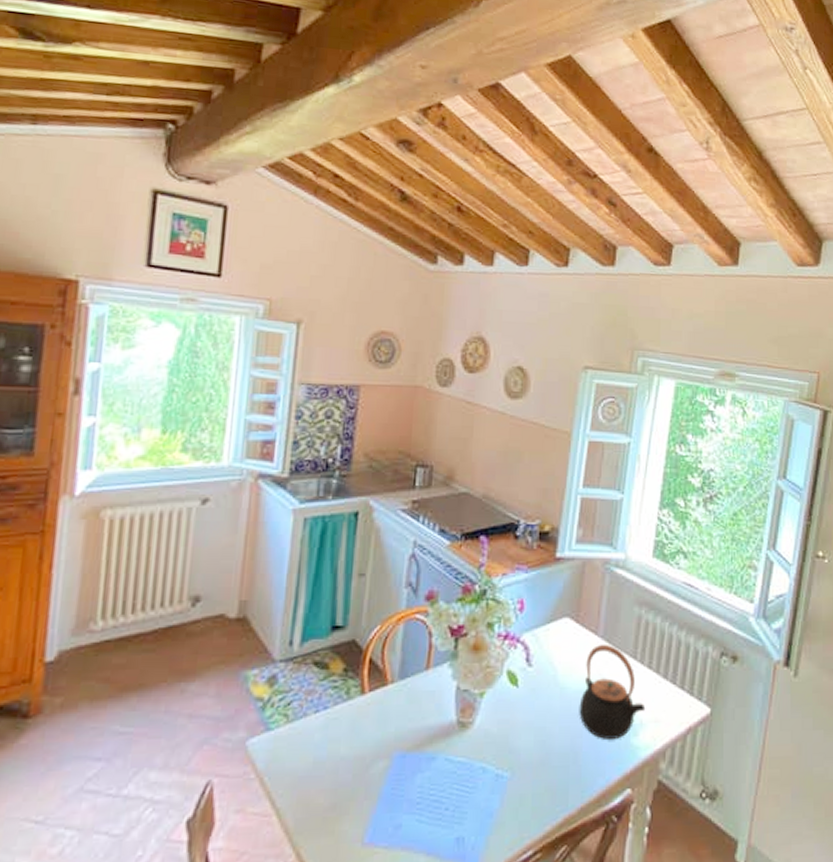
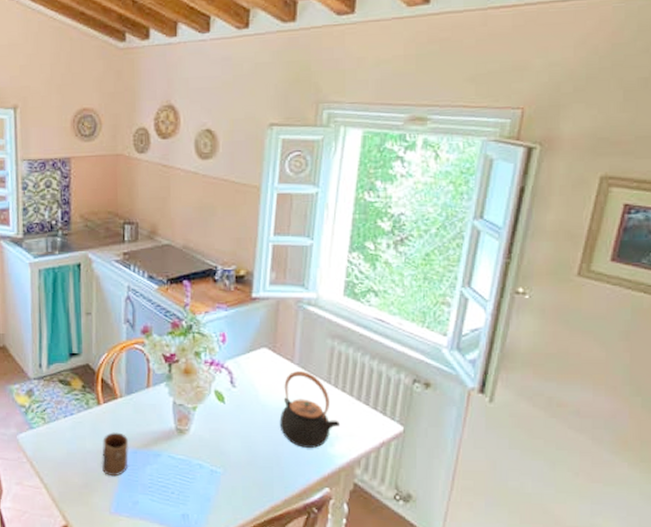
cup: none [357,730,396,792] -> present [101,432,128,477]

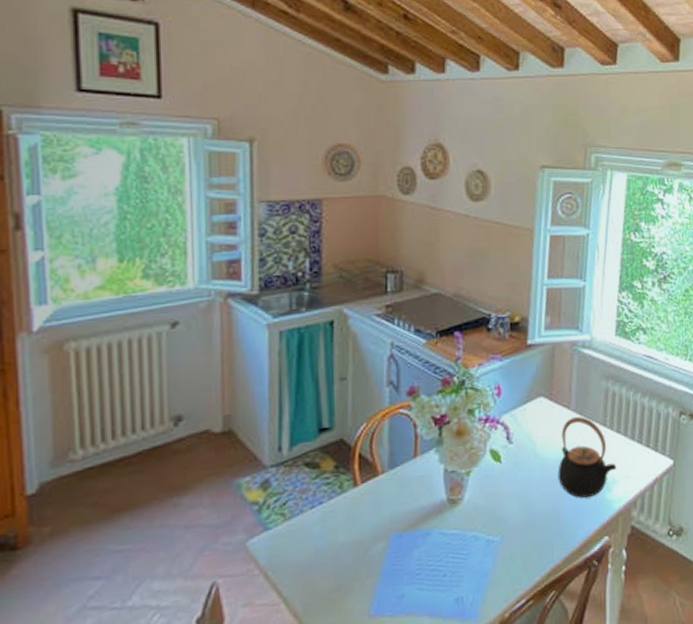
cup: present [101,432,128,477] -> none [358,515,392,571]

